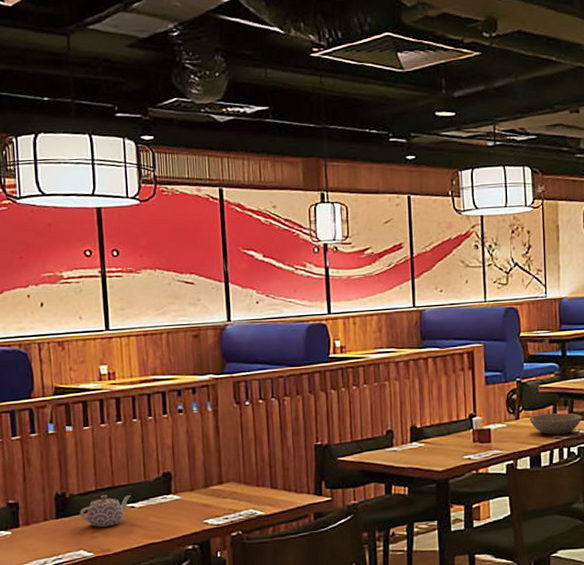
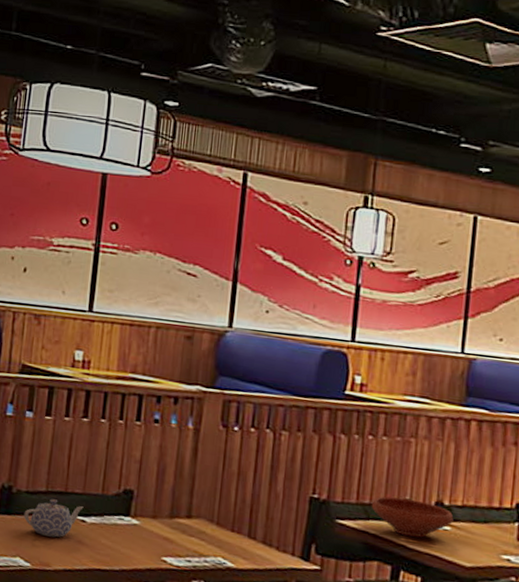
bowl: none [362,428,426,458] -> present [371,496,454,538]

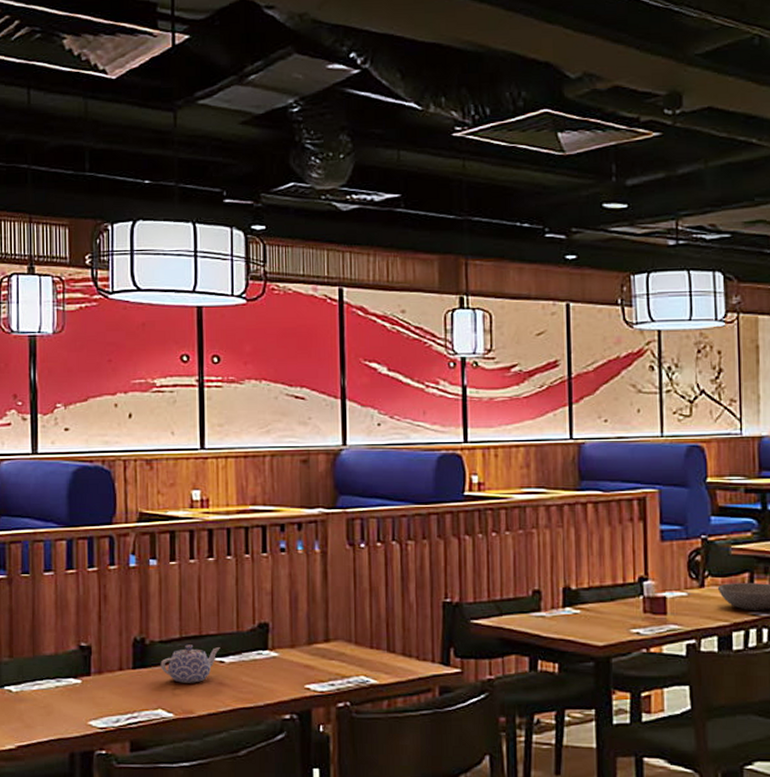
bowl: present [371,496,454,538] -> none [502,589,582,625]

